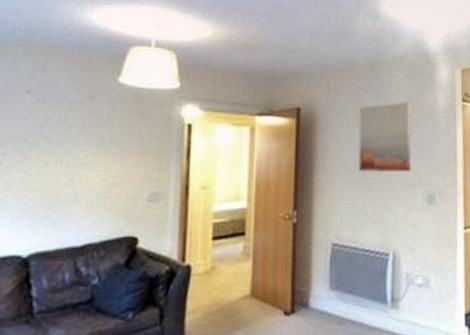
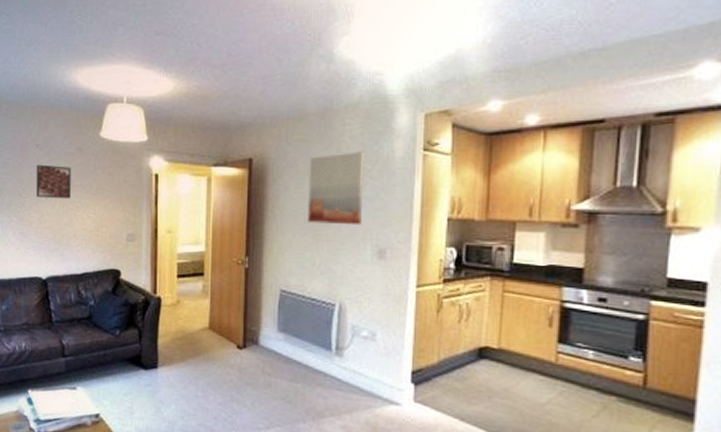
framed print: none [22,113,76,155] -> present [36,164,71,199]

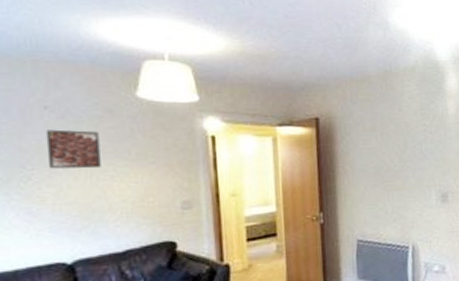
wall art: present [307,151,366,225] -> none [374,110,425,176]

